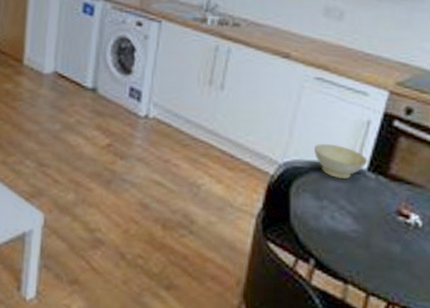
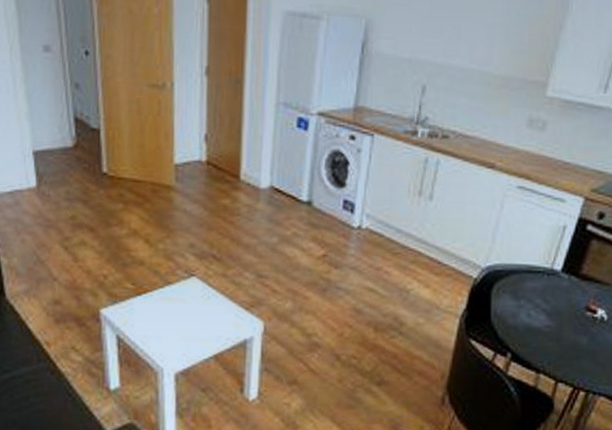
bowl: present [314,143,368,179] -> none [514,248,562,280]

